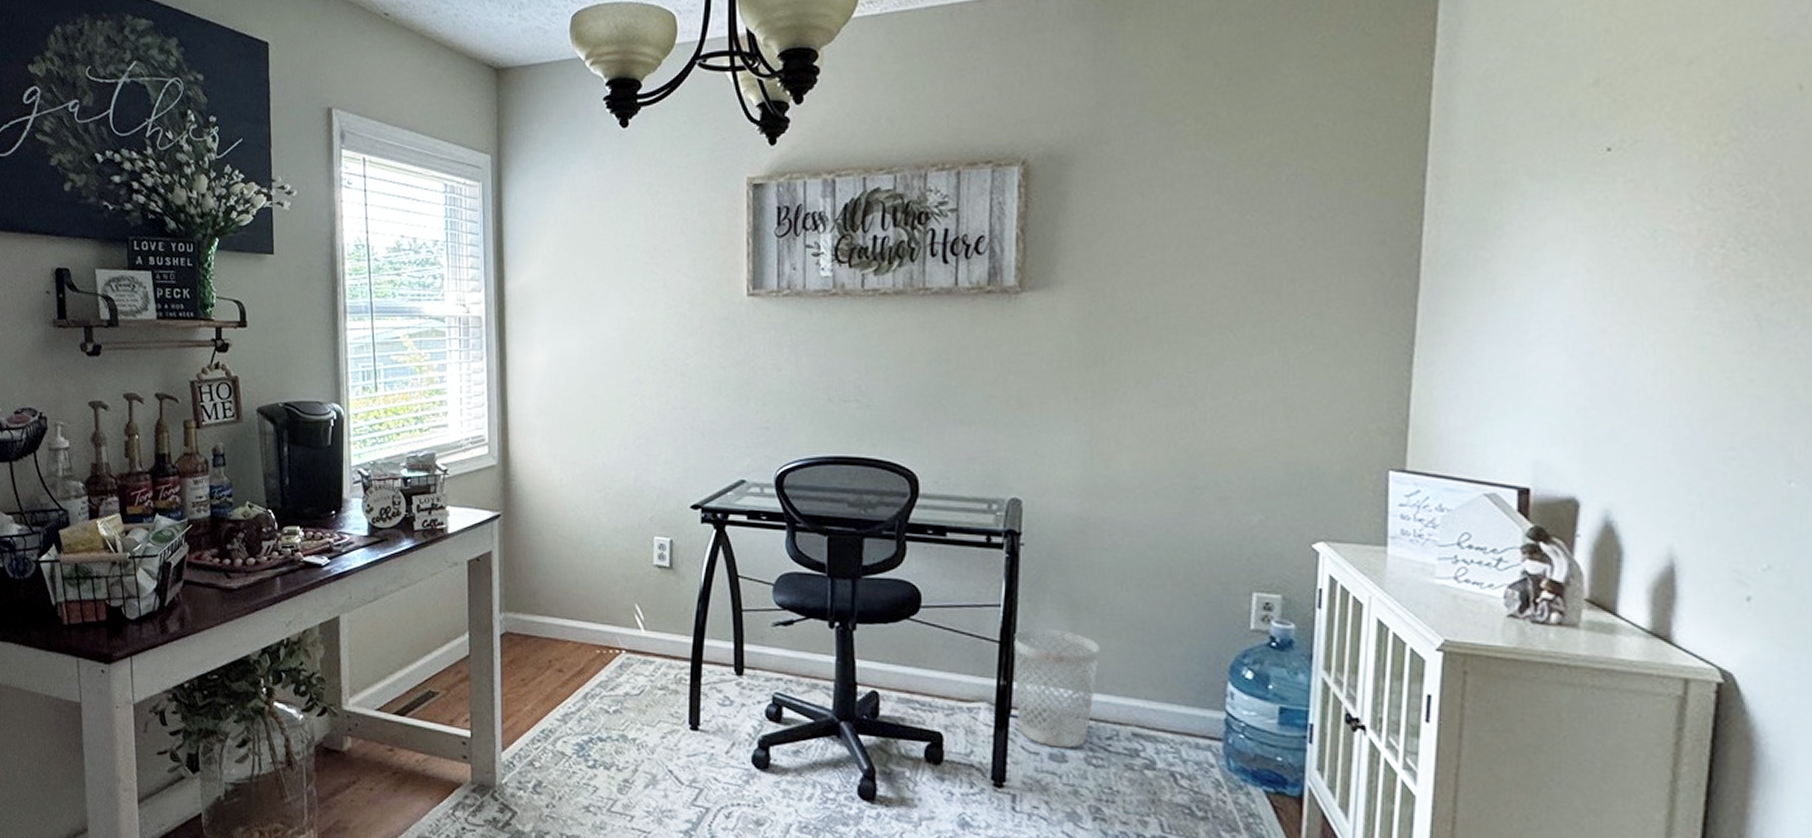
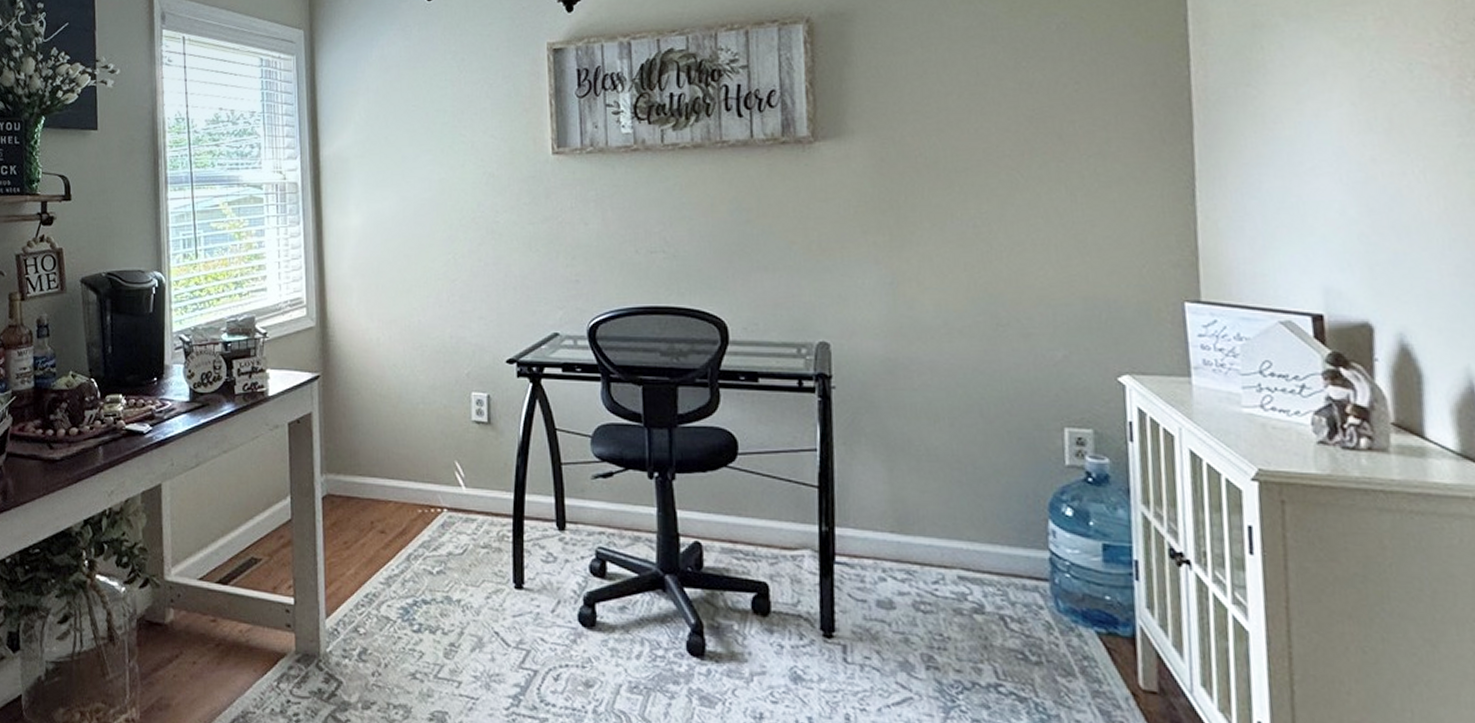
wastebasket: present [1014,628,1101,749] -> none [832,471,919,595]

